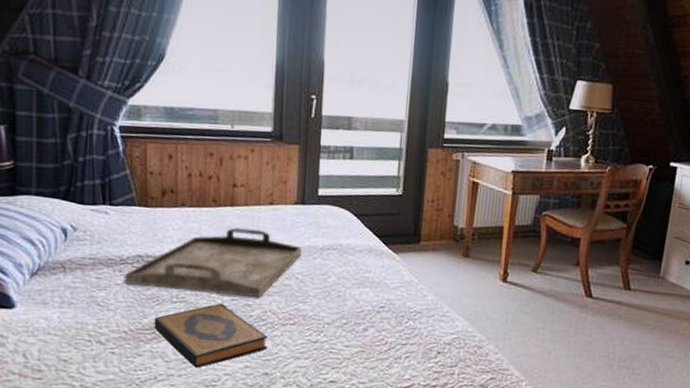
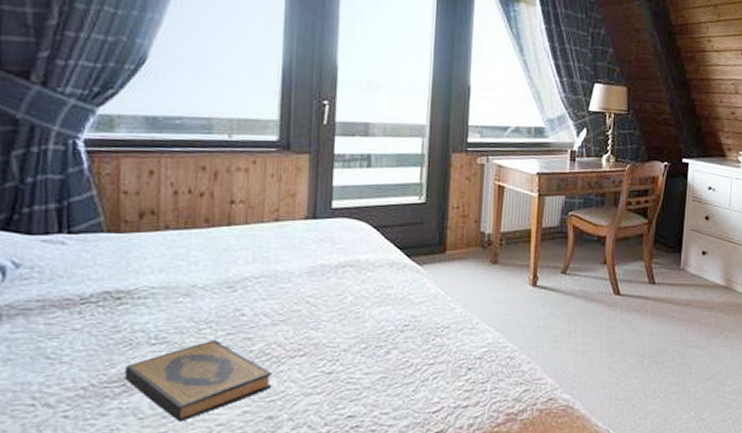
serving tray: present [124,227,302,297] -> none [84,250,313,330]

